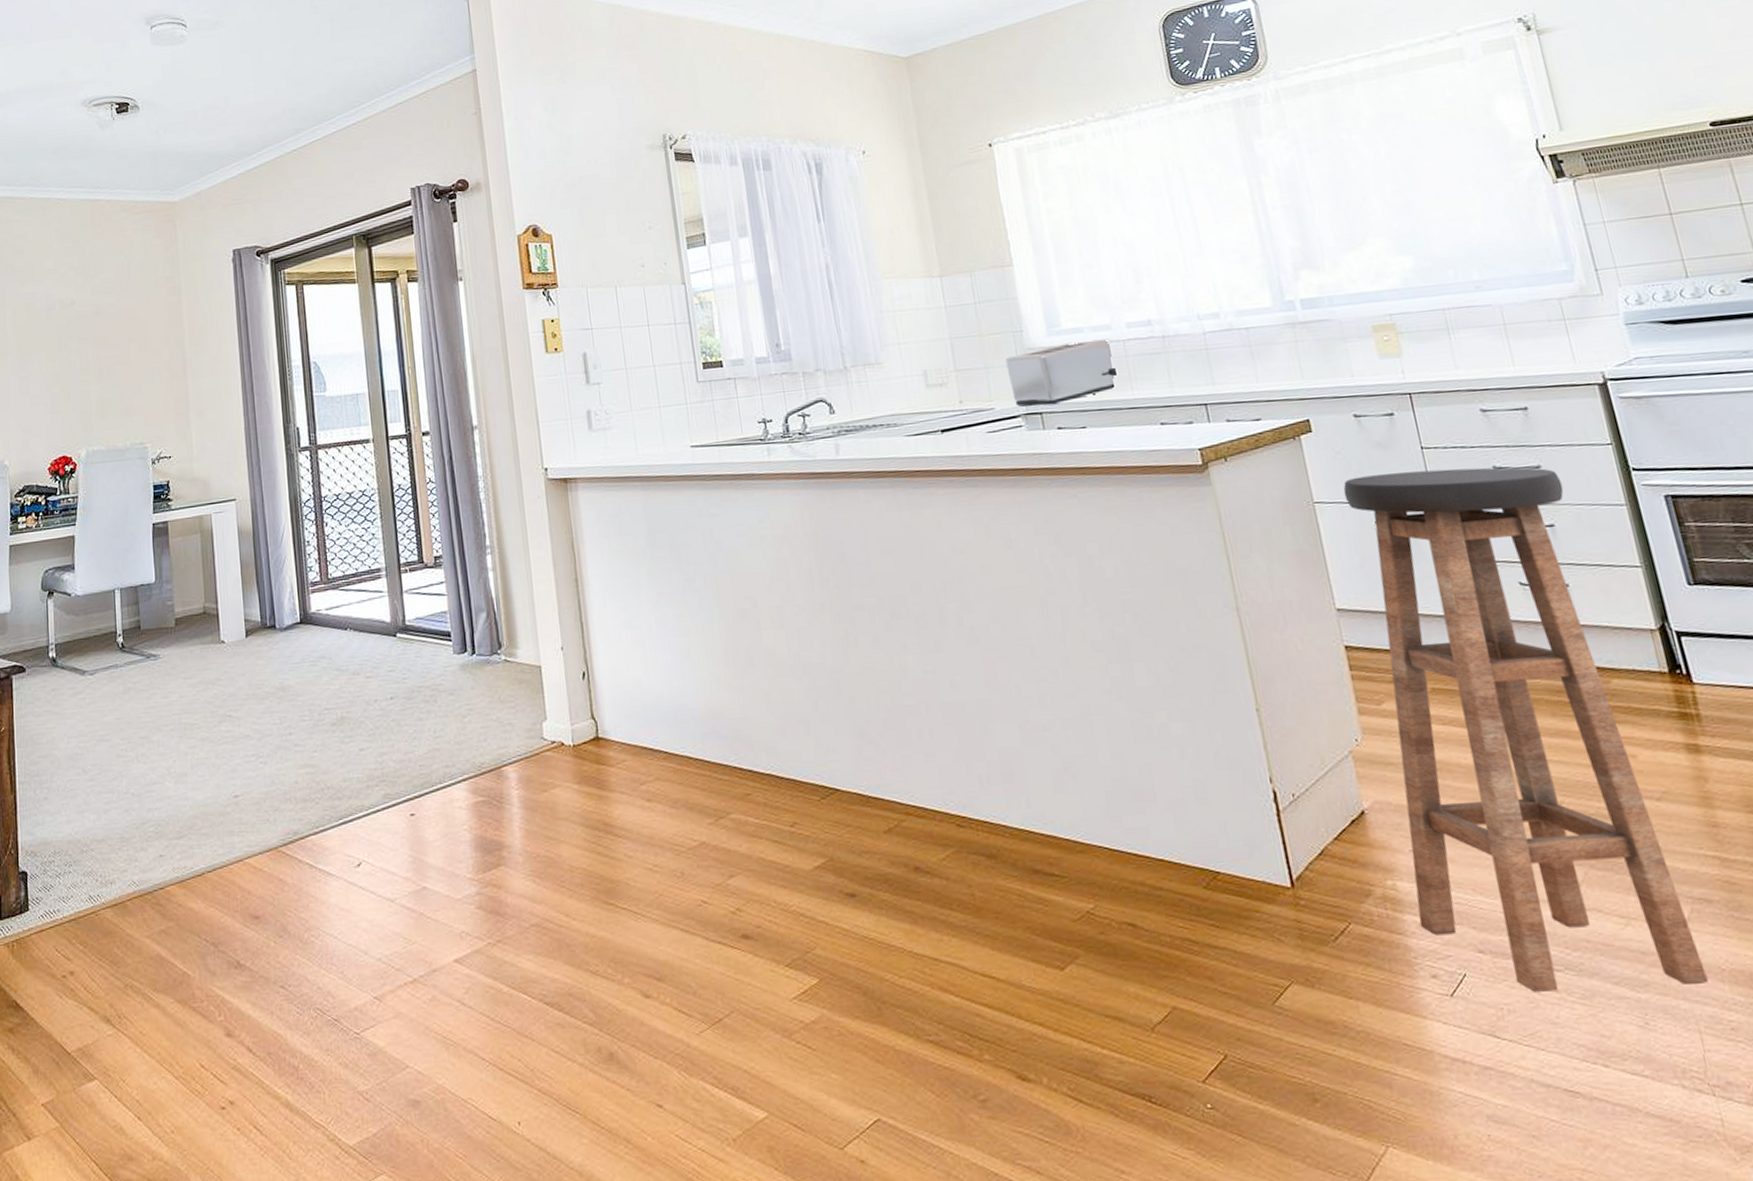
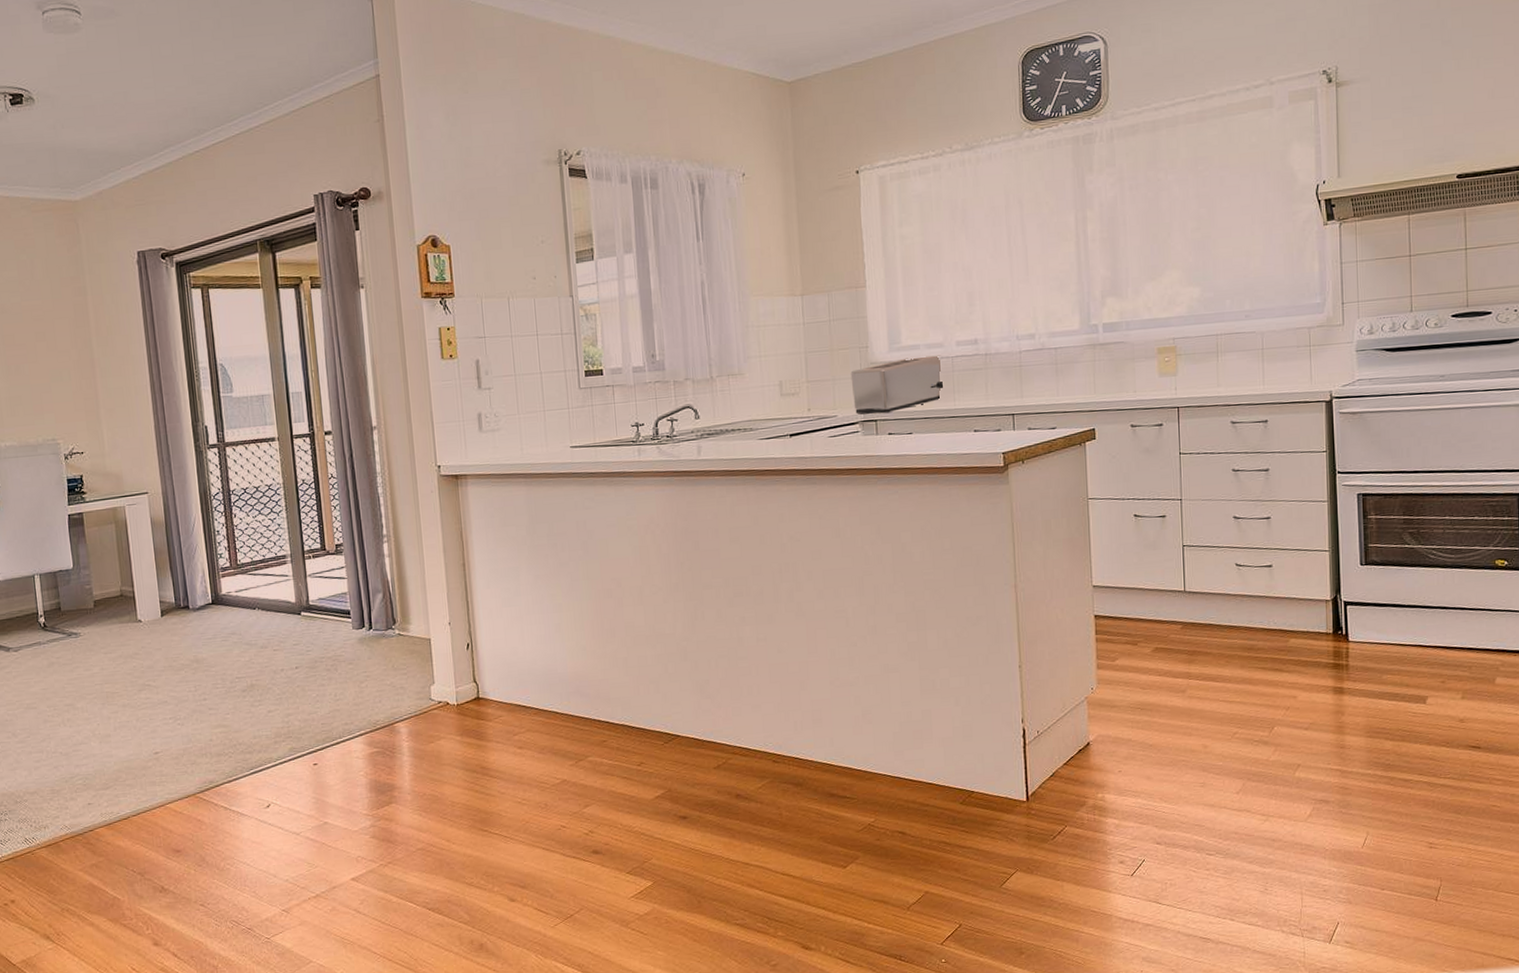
bar stool: present [1343,467,1708,992] -> none [1113,470,1315,871]

